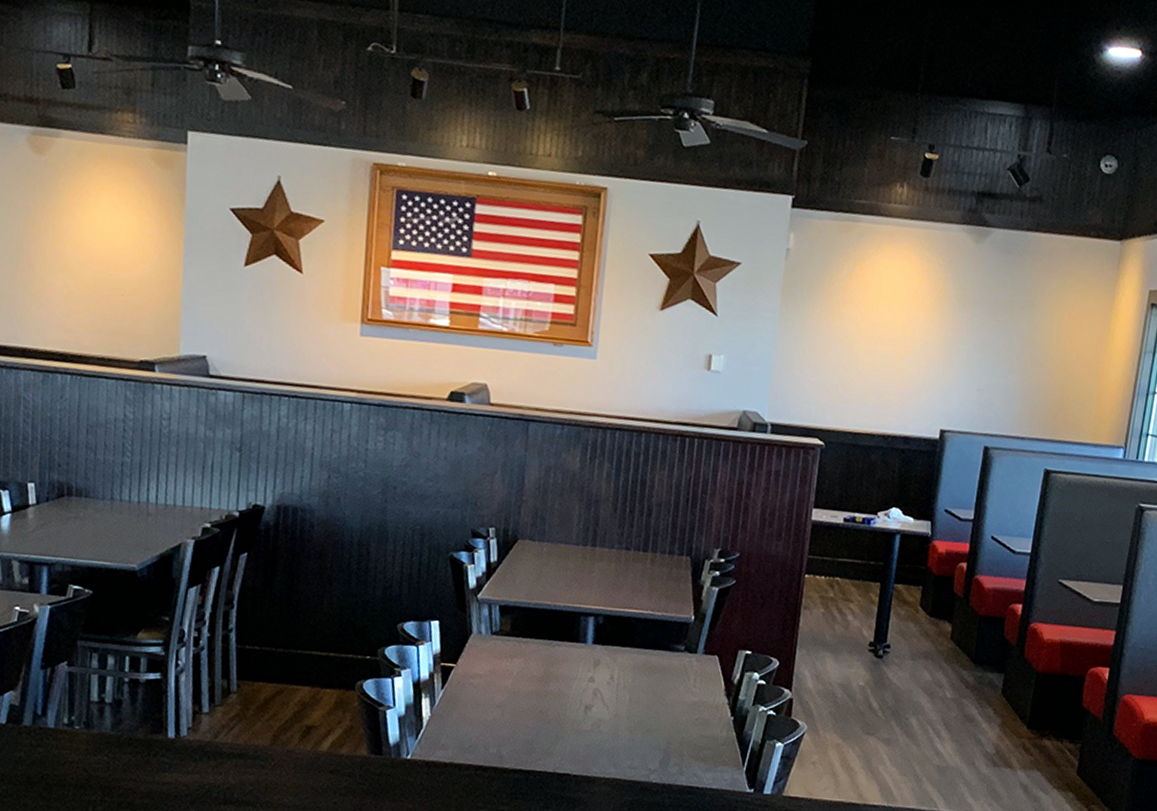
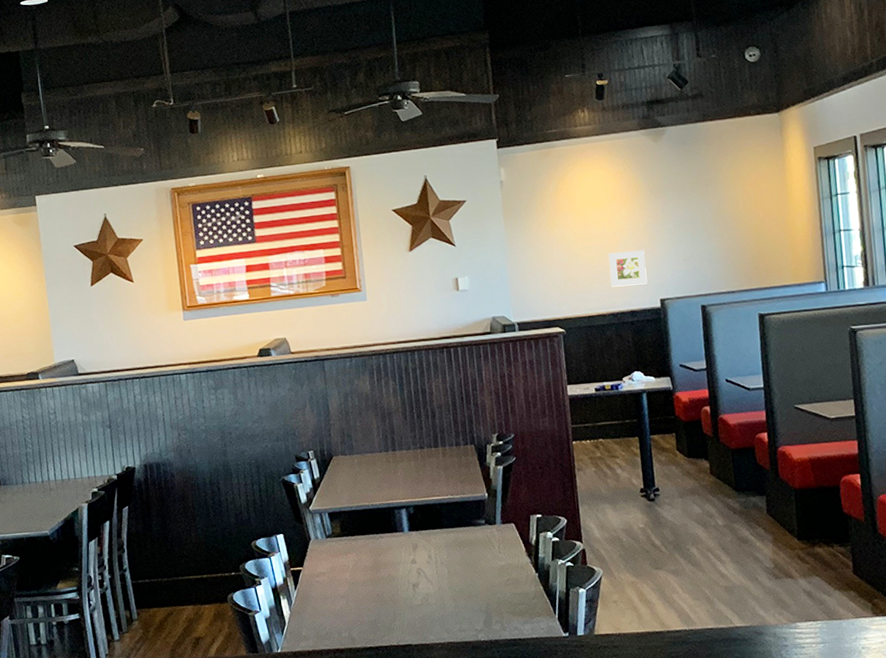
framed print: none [888,364,935,409] -> present [609,250,648,287]

